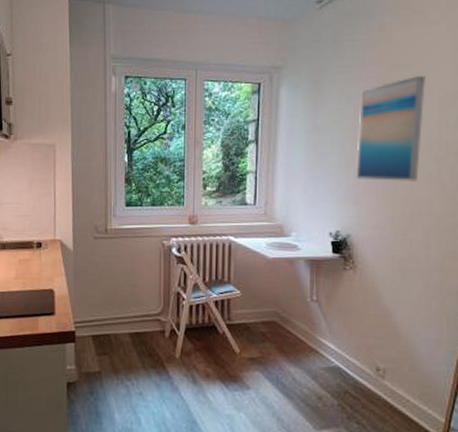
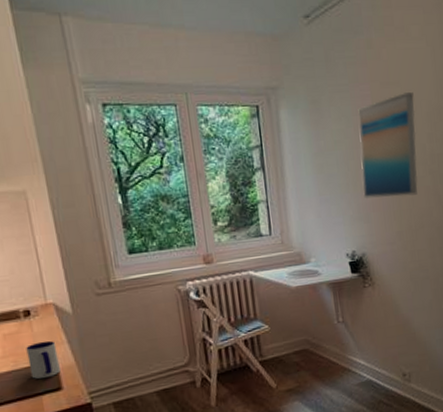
mug: none [33,270,56,302] -> present [26,340,61,379]

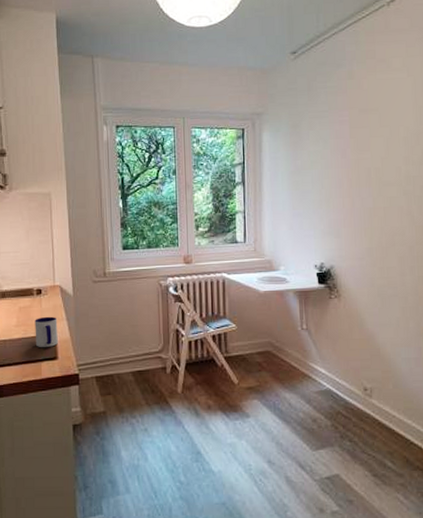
wall art: present [358,92,418,200] -> none [334,118,392,216]

